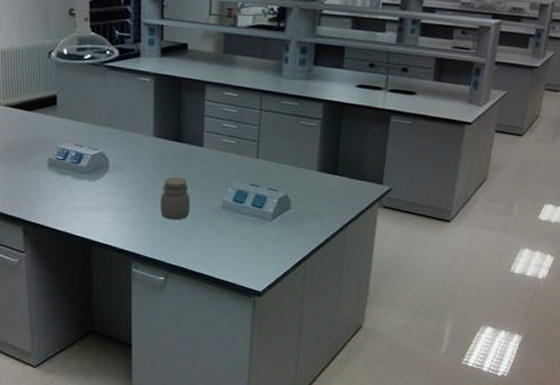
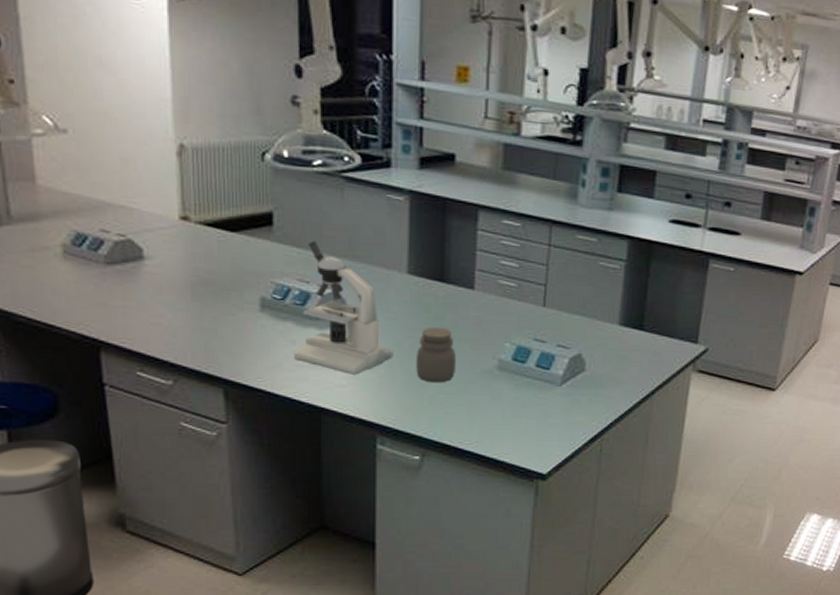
microscope: none [71,115,144,215] -> present [293,240,394,375]

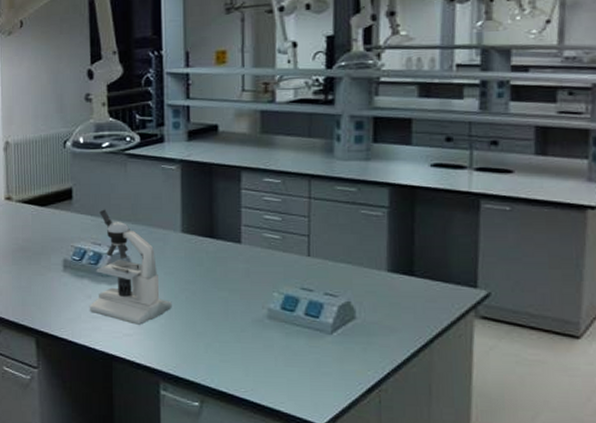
jar: present [416,326,456,383] -> none [192,279,228,332]

